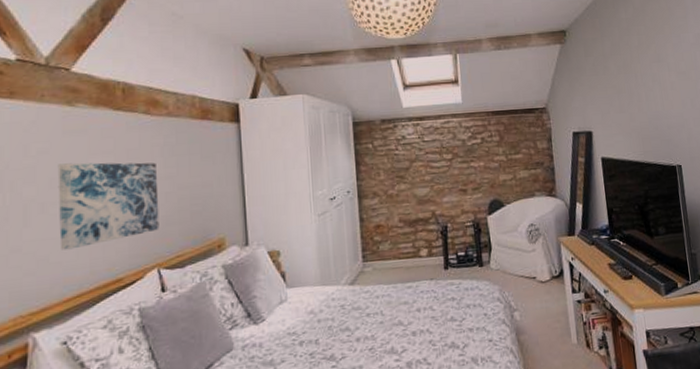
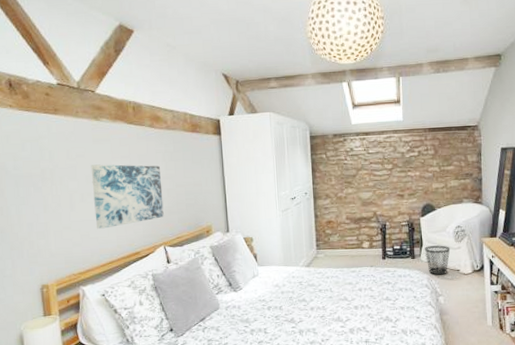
wastebasket: none [494,248,524,285] -> present [425,245,451,275]

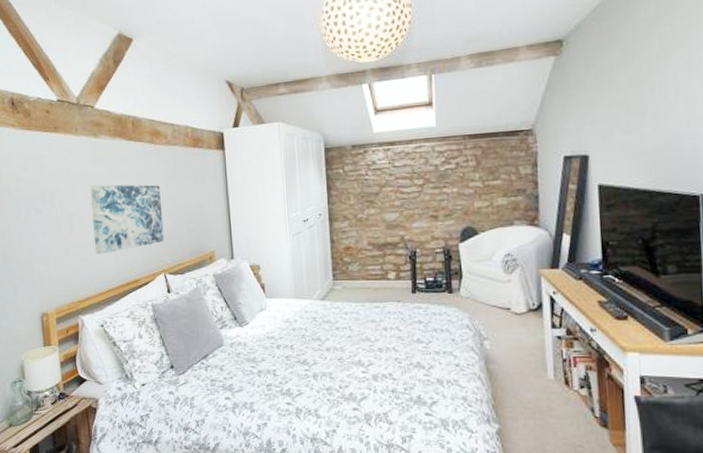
wastebasket: present [425,245,451,275] -> none [465,277,498,314]

